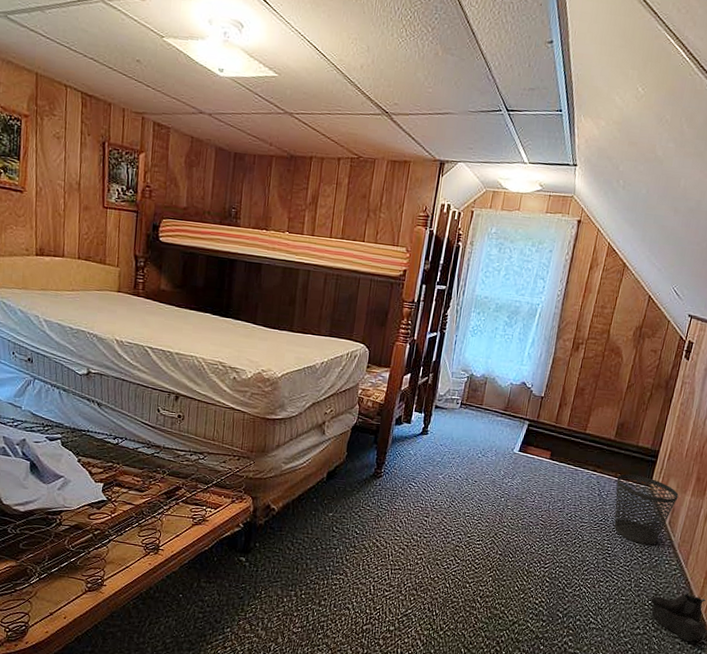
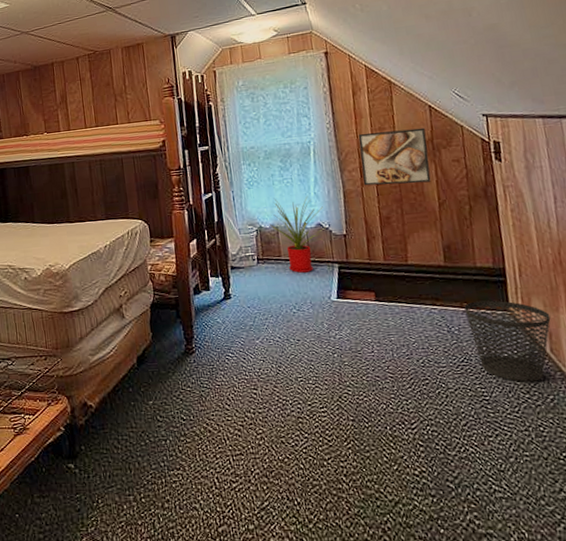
house plant: none [479,350,532,424] -> present [268,195,326,273]
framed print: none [572,307,639,365] -> present [358,127,432,186]

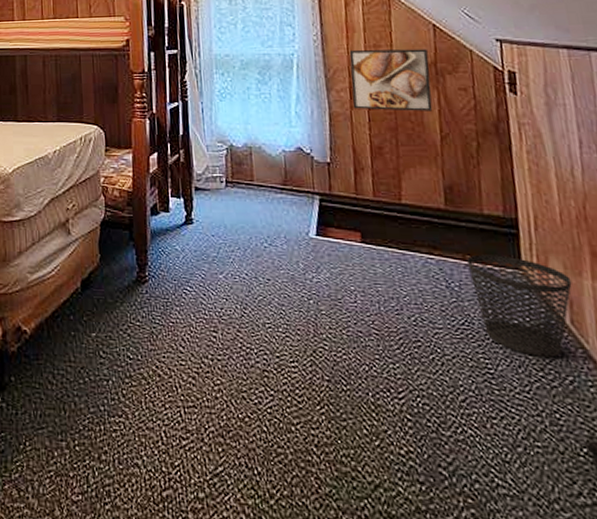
house plant: present [268,195,326,273] -> none [241,113,308,202]

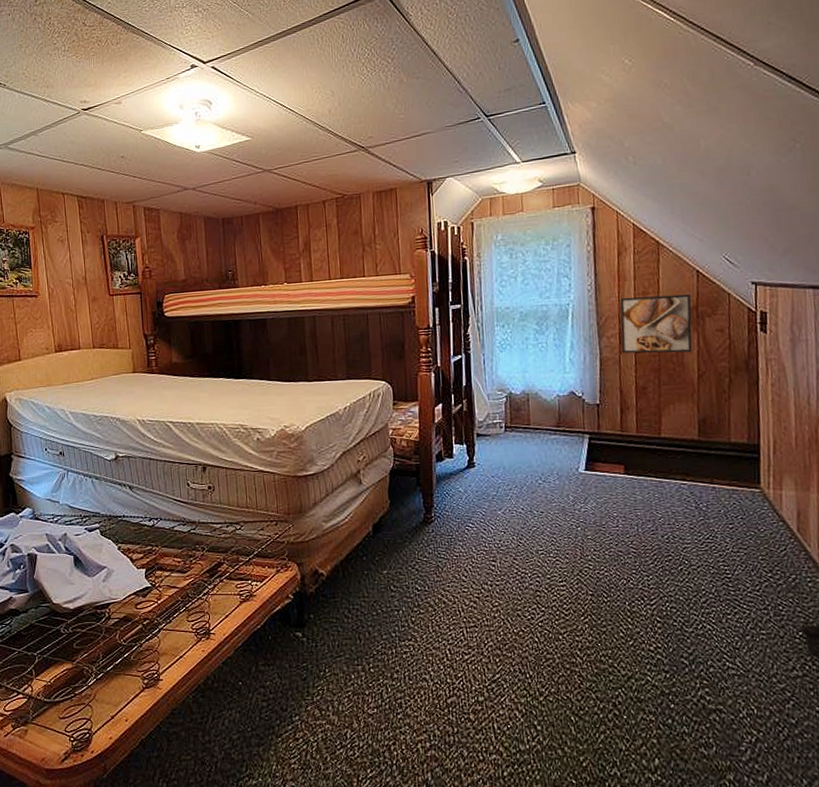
wastebasket: present [467,254,573,358] -> none [714,477,801,561]

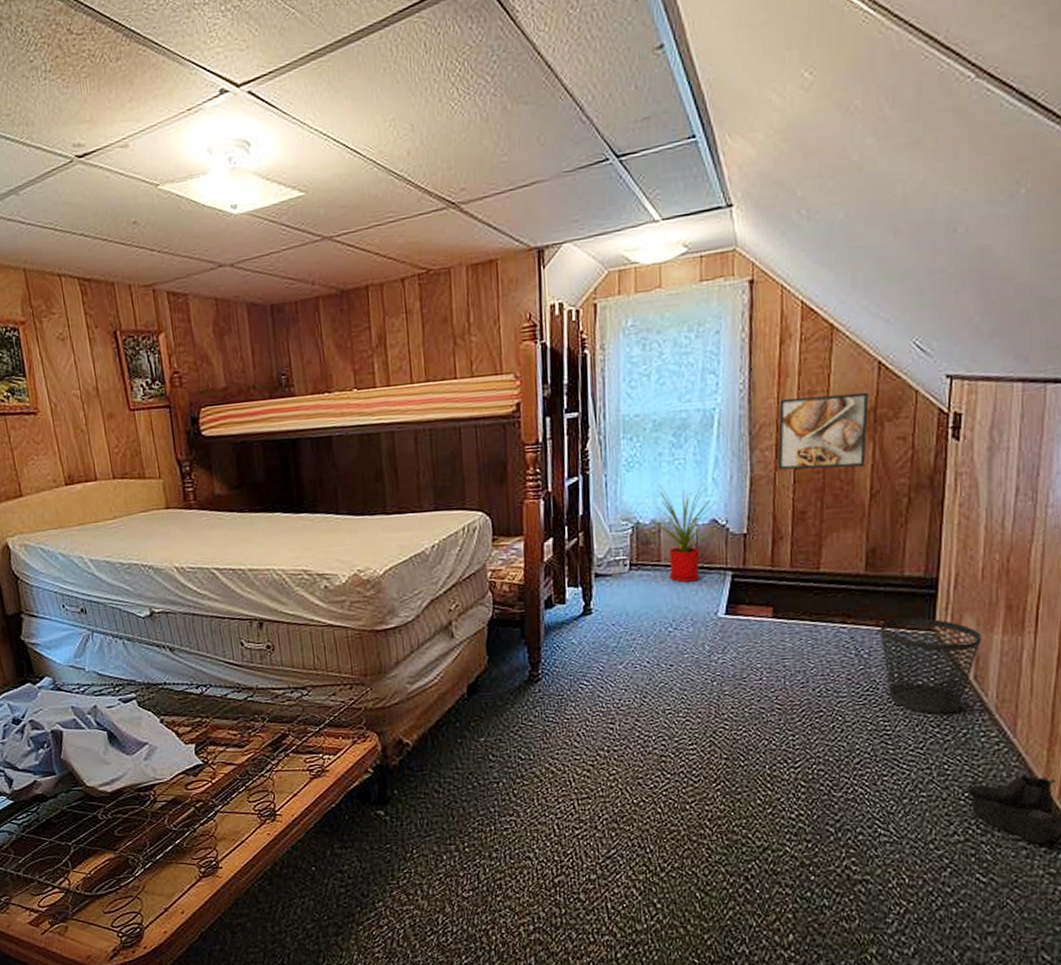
house plant: none [519,361,579,443] -> present [648,482,723,583]
wastebasket: none [714,477,801,561] -> present [880,617,982,714]

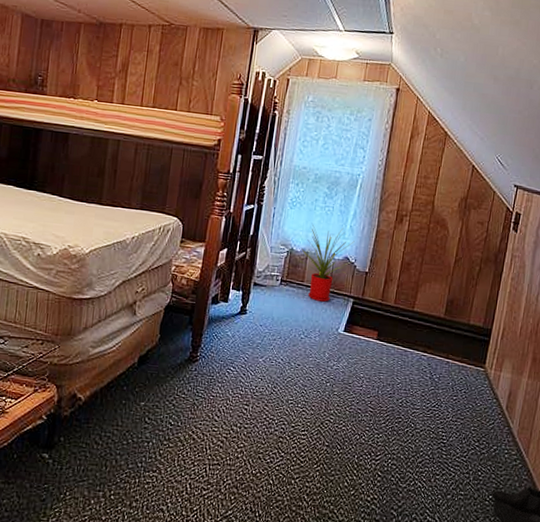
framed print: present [777,392,868,470] -> none [396,177,463,238]
wastebasket: present [880,617,982,714] -> none [448,354,515,433]

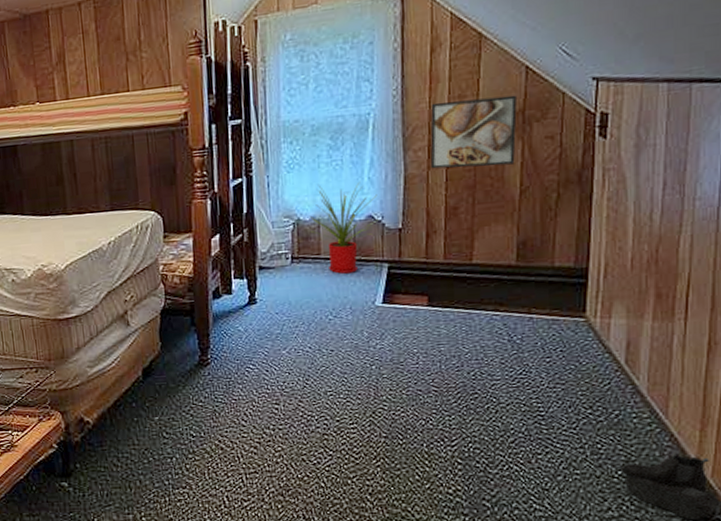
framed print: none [396,177,463,238] -> present [430,95,517,169]

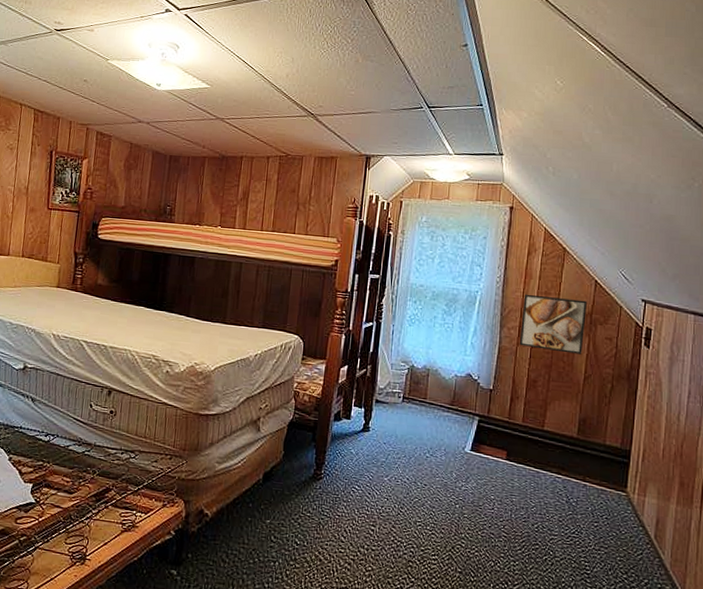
house plant: present [308,181,379,274] -> none [421,339,476,420]

